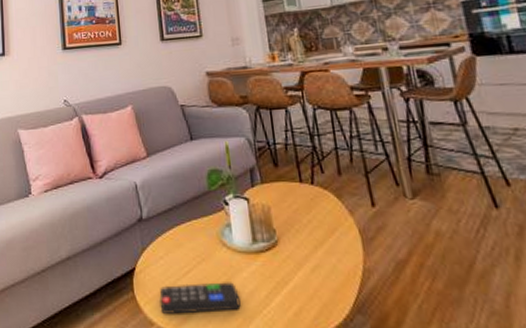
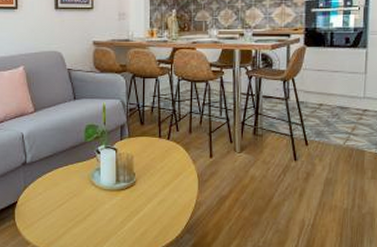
remote control: present [159,282,241,314] -> none [36,212,101,236]

